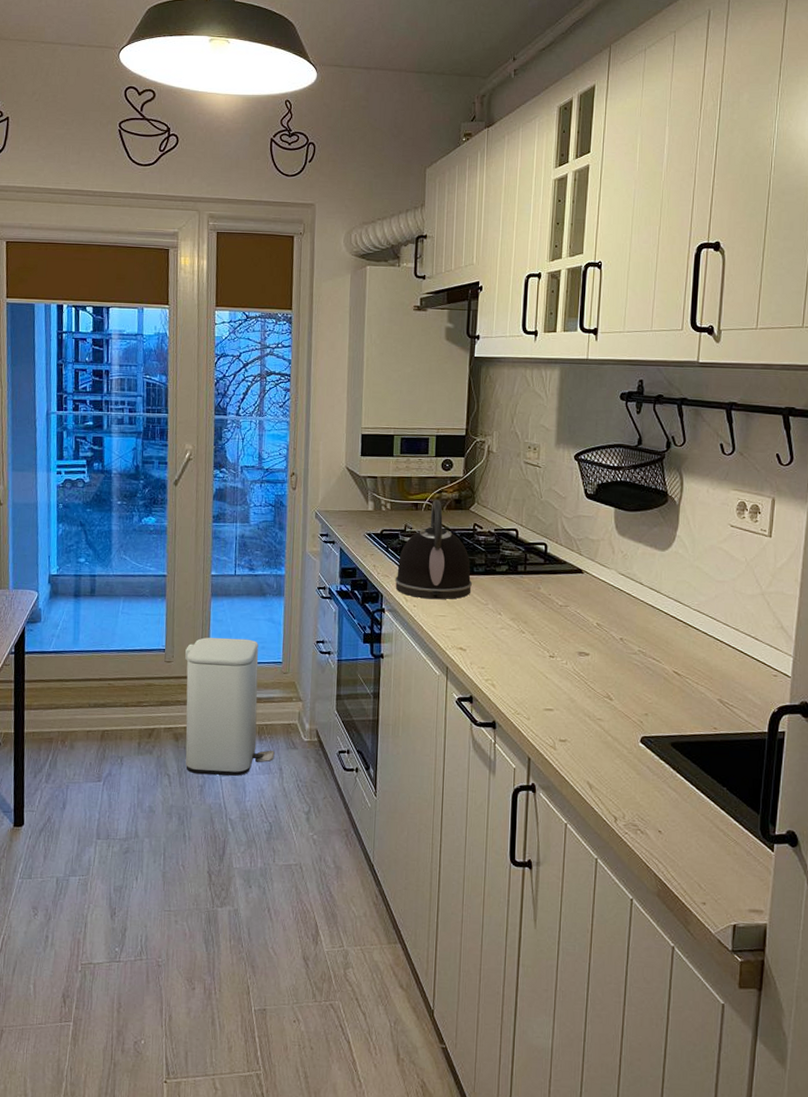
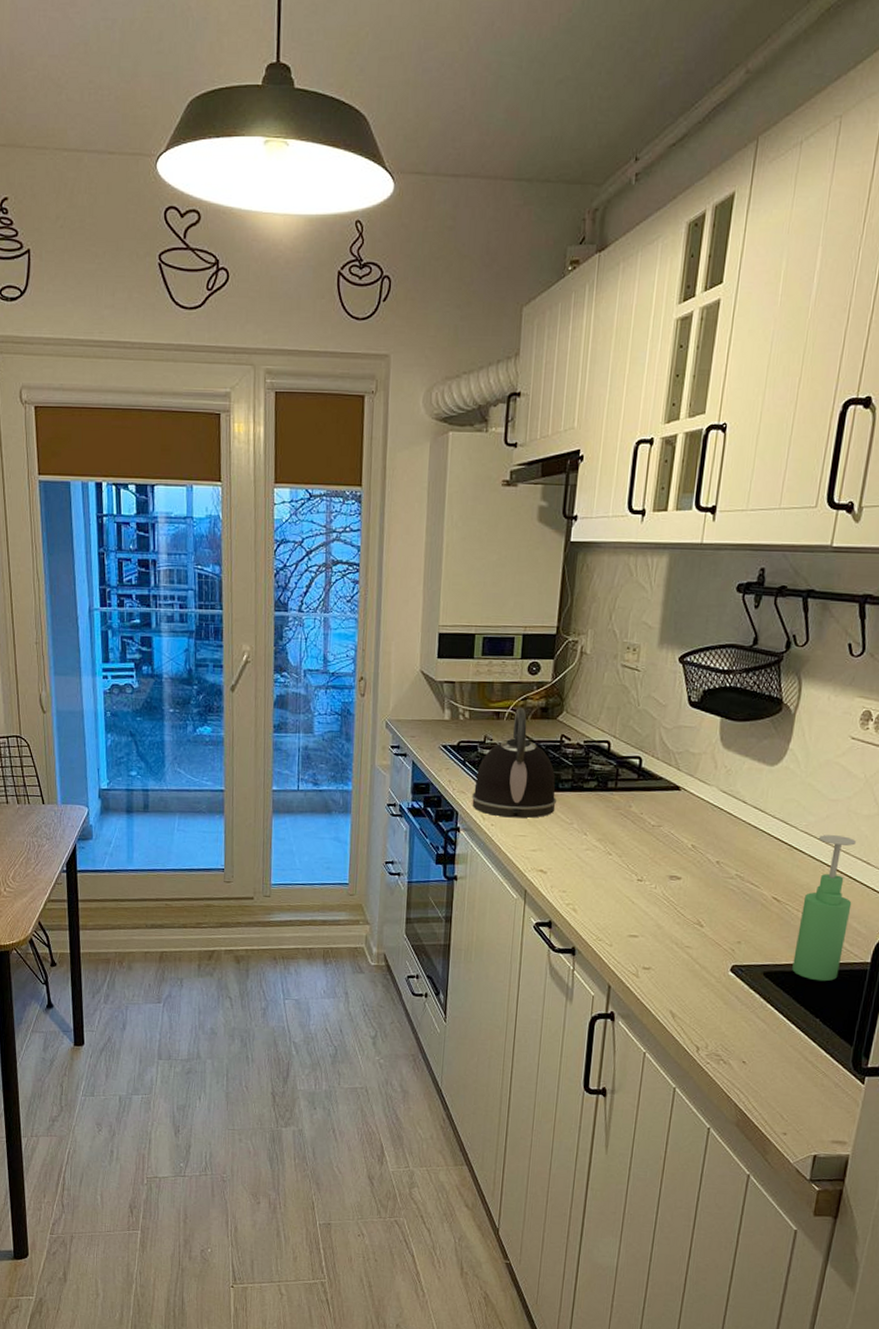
pedal bin: present [185,637,275,776] -> none [245,856,340,1000]
soap dispenser: none [697,613,745,751] -> present [792,835,856,982]

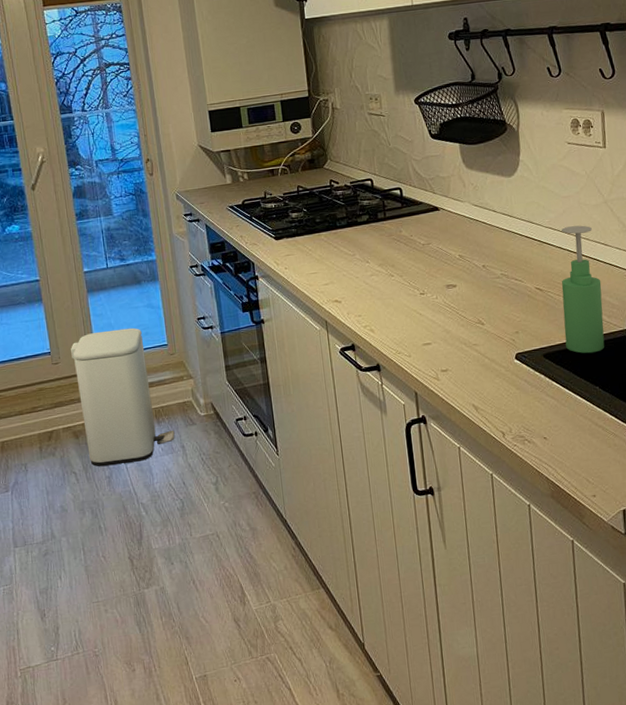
pedal bin: none [245,856,340,1000] -> present [71,327,175,466]
kettle: present [471,707,556,818] -> none [263,162,337,260]

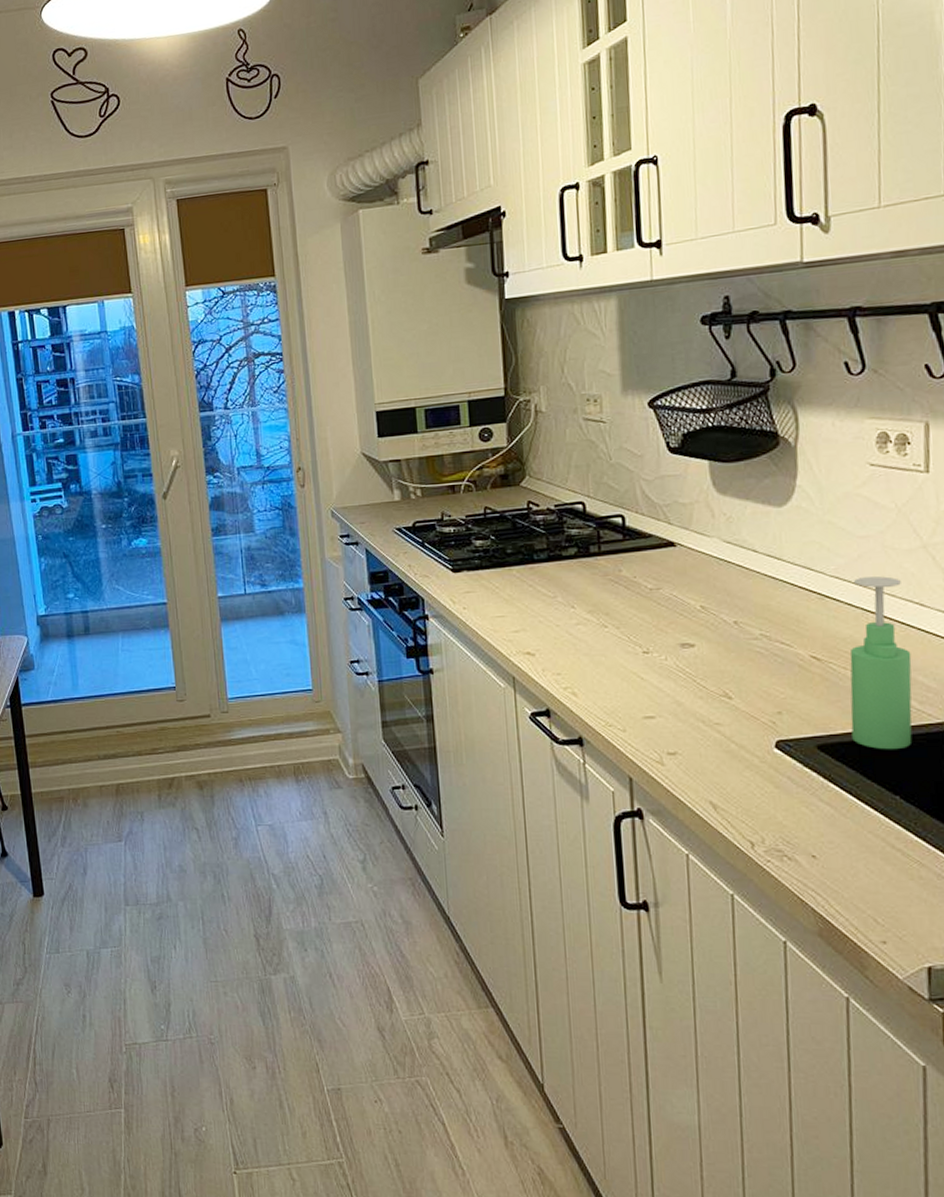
pedal bin: present [71,327,175,466] -> none [199,666,316,824]

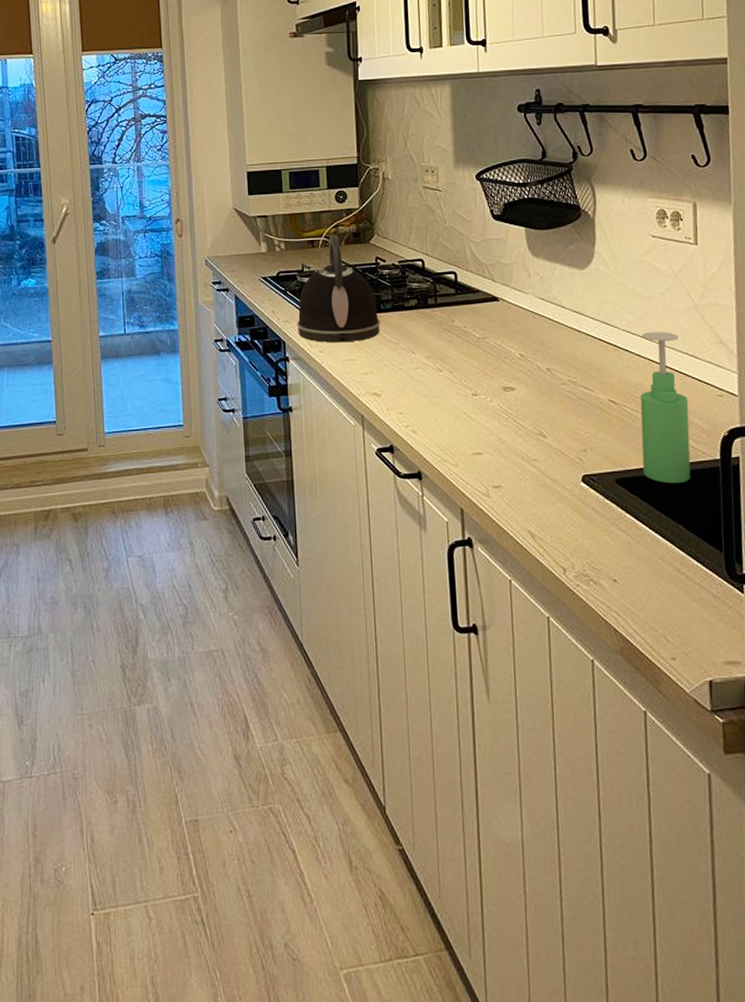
kettle: none [436,477,533,598] -> present [296,234,380,343]

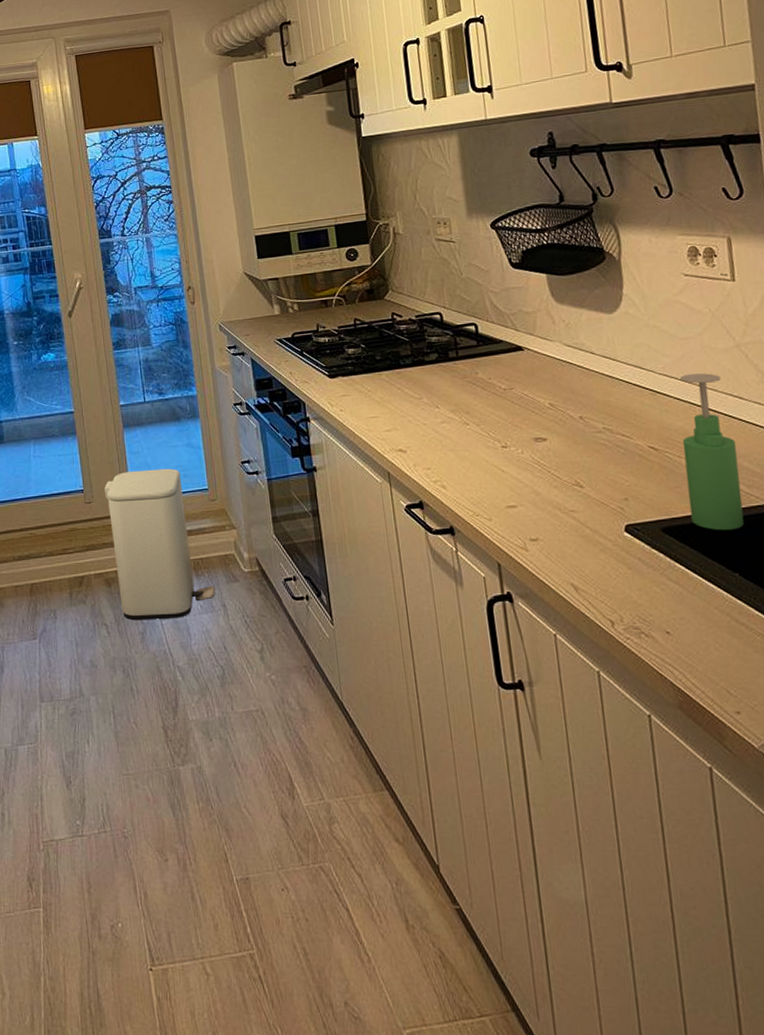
pedal bin: none [78,402,183,556] -> present [105,468,215,620]
kettle: present [296,234,380,343] -> none [315,292,401,401]

